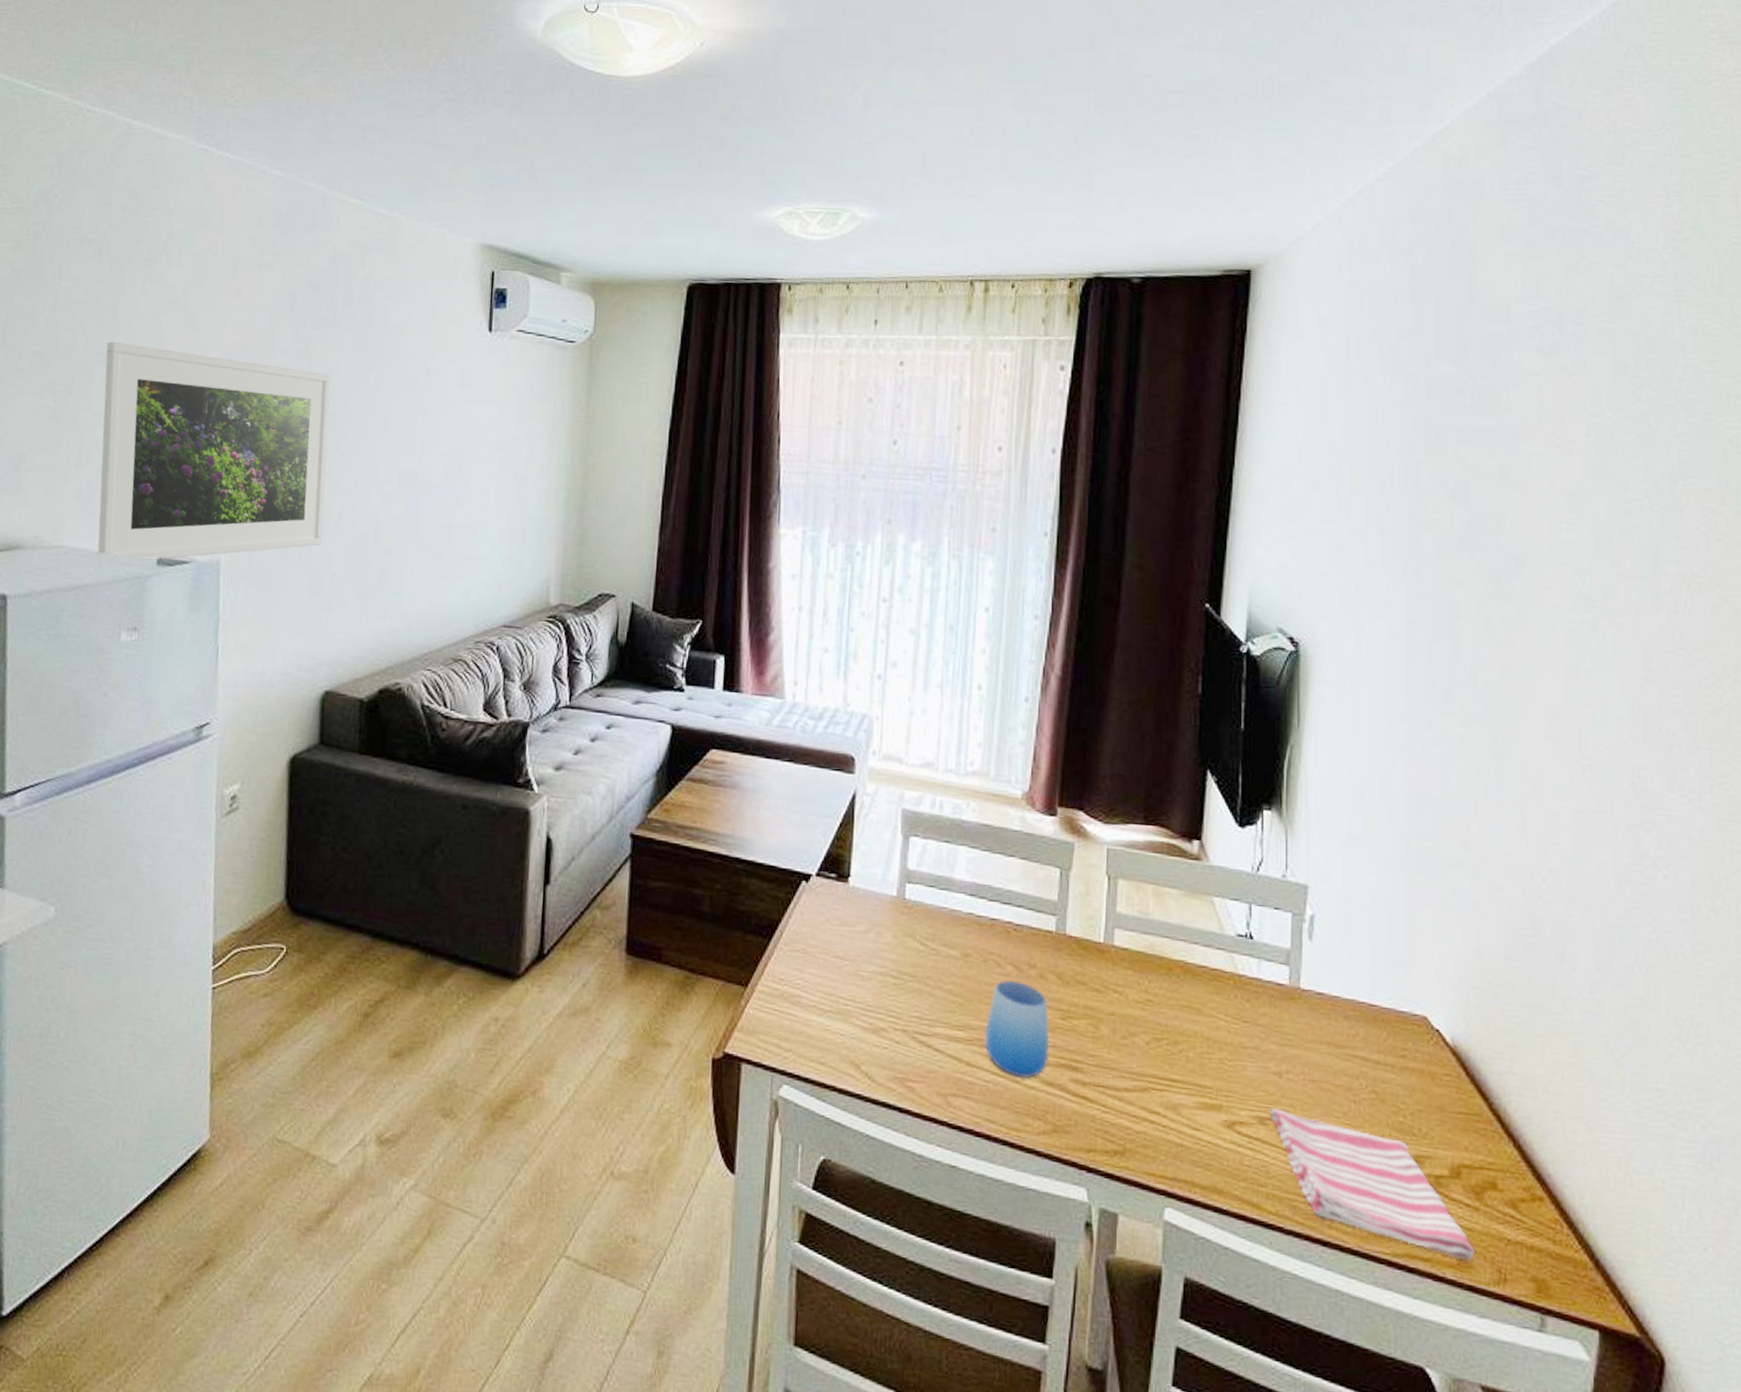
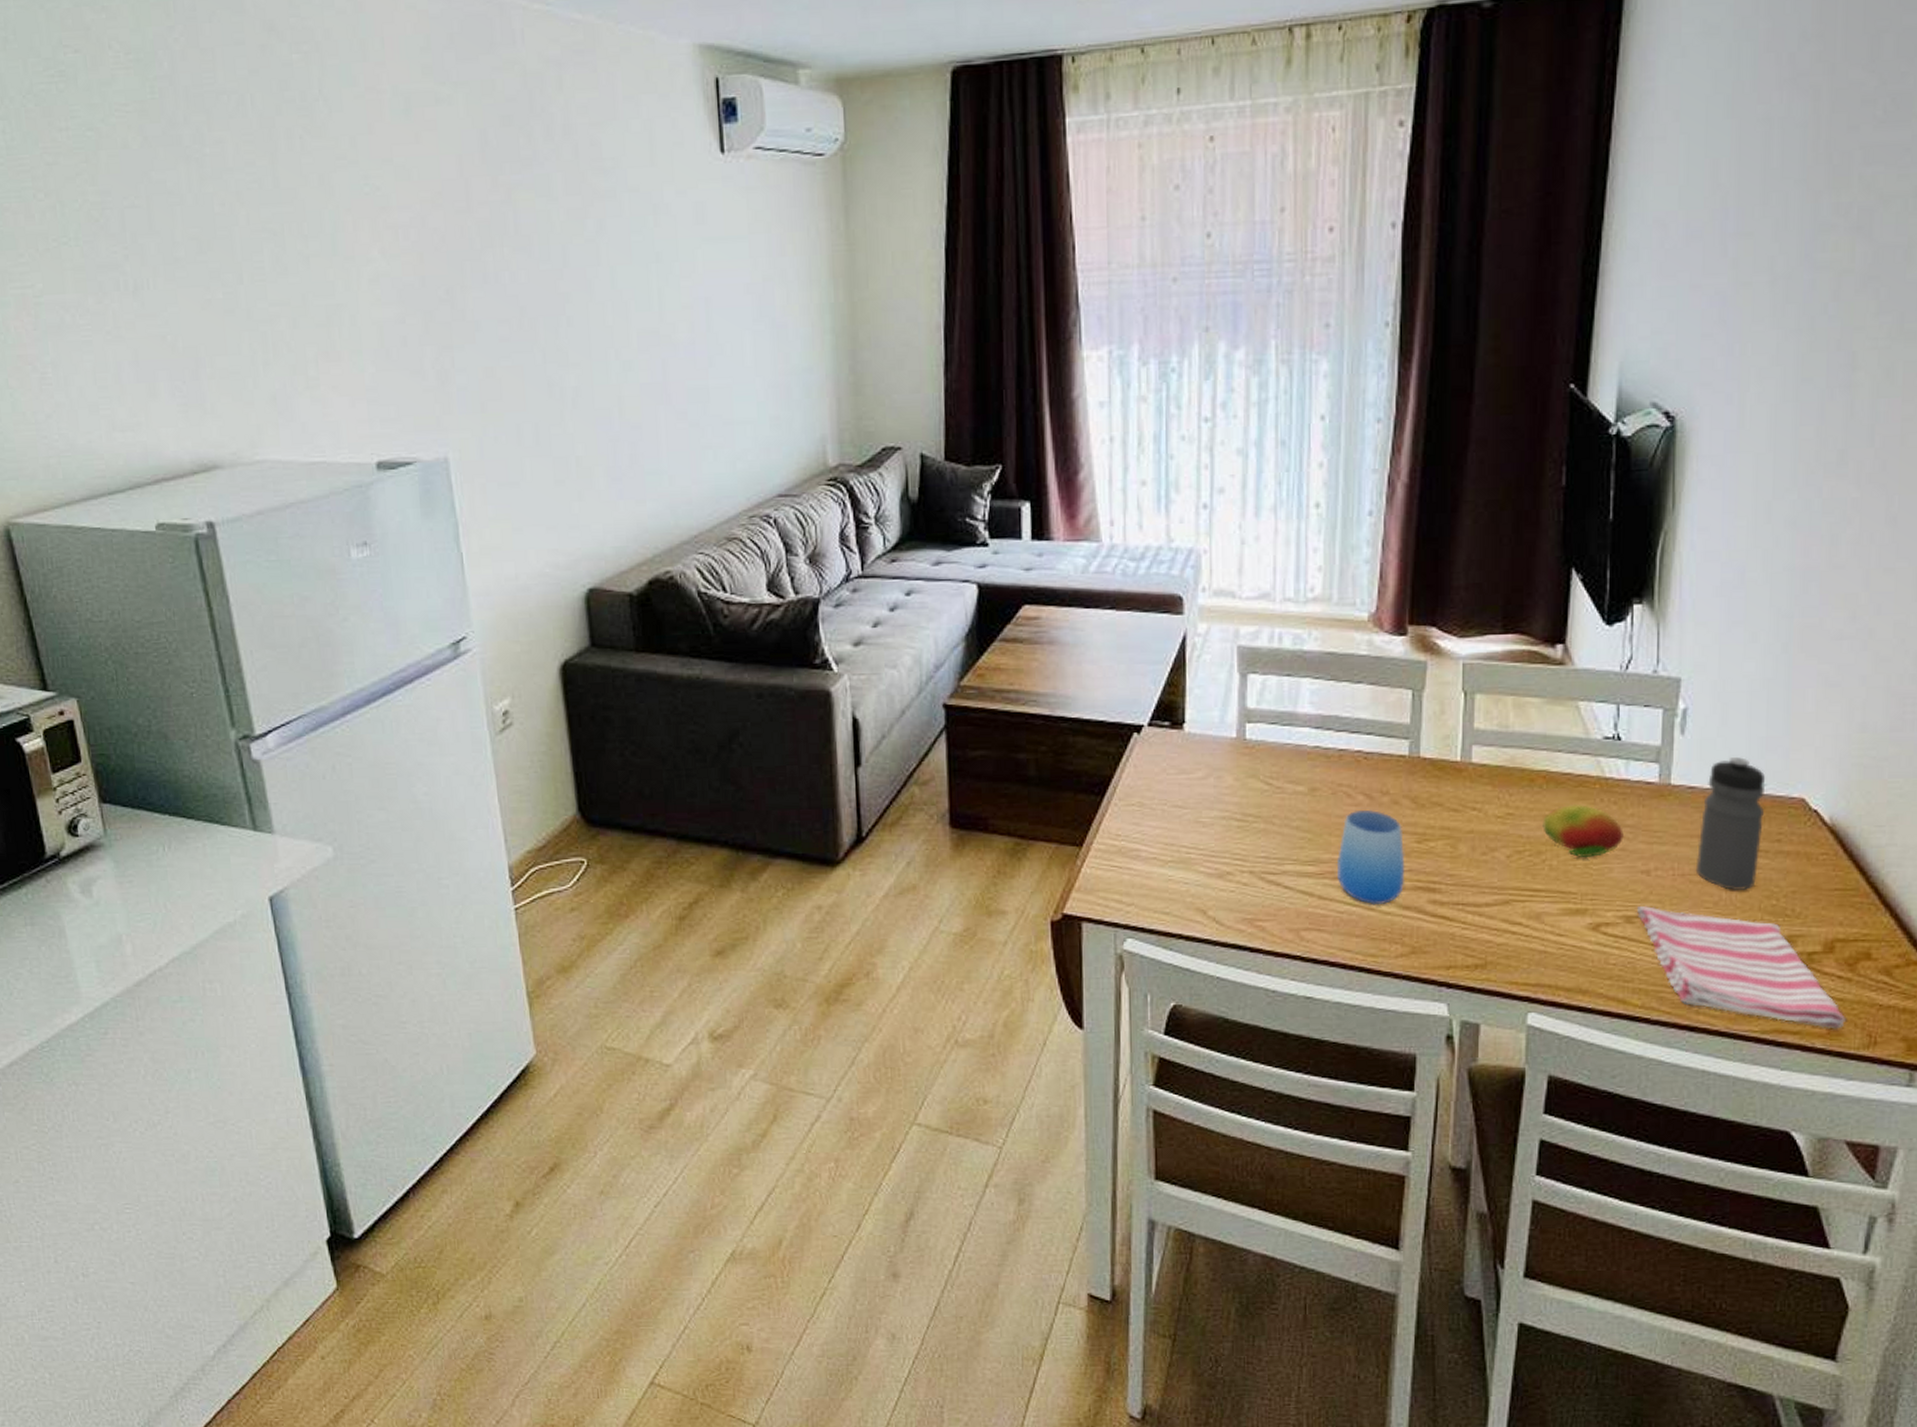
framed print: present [97,341,330,560] -> none [272,213,560,466]
fruit: none [1180,997,1258,1053] -> present [1542,803,1625,857]
water bottle: none [1325,968,1388,1104] -> present [1695,757,1765,892]

